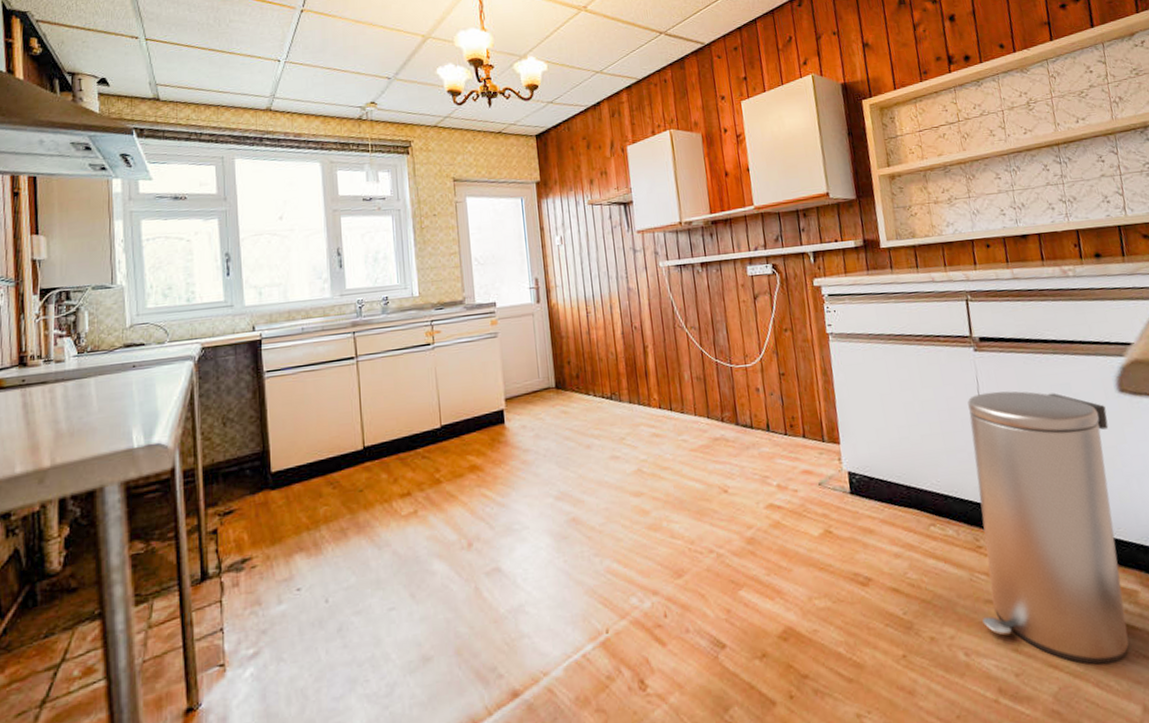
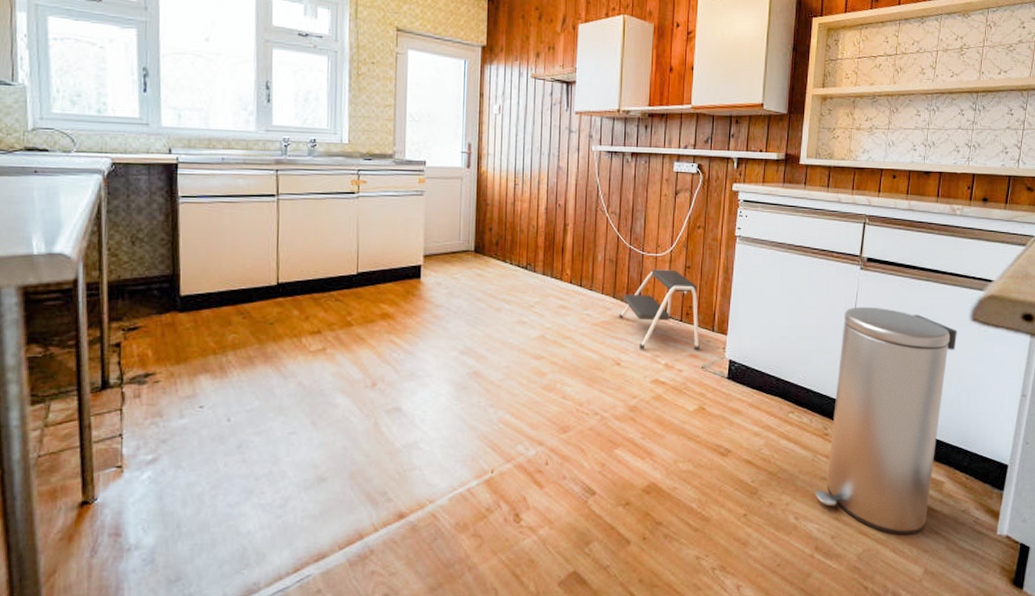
step stool: none [717,379,813,472] -> present [619,269,700,351]

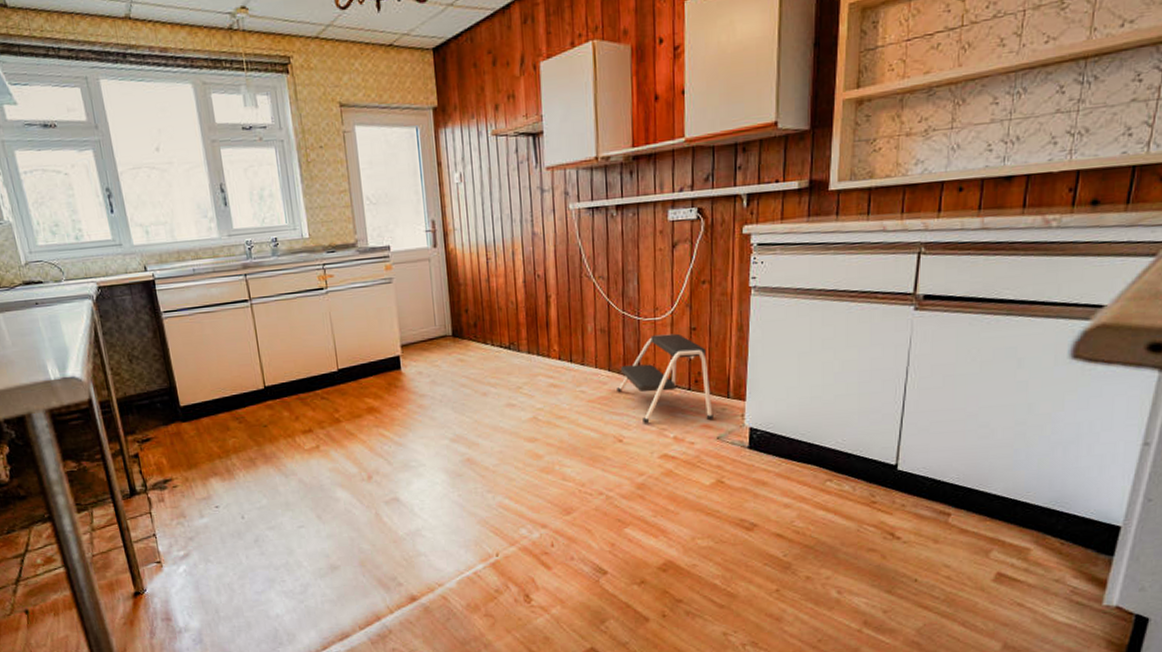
pedal bin: present [815,306,957,535] -> none [862,353,1051,608]

